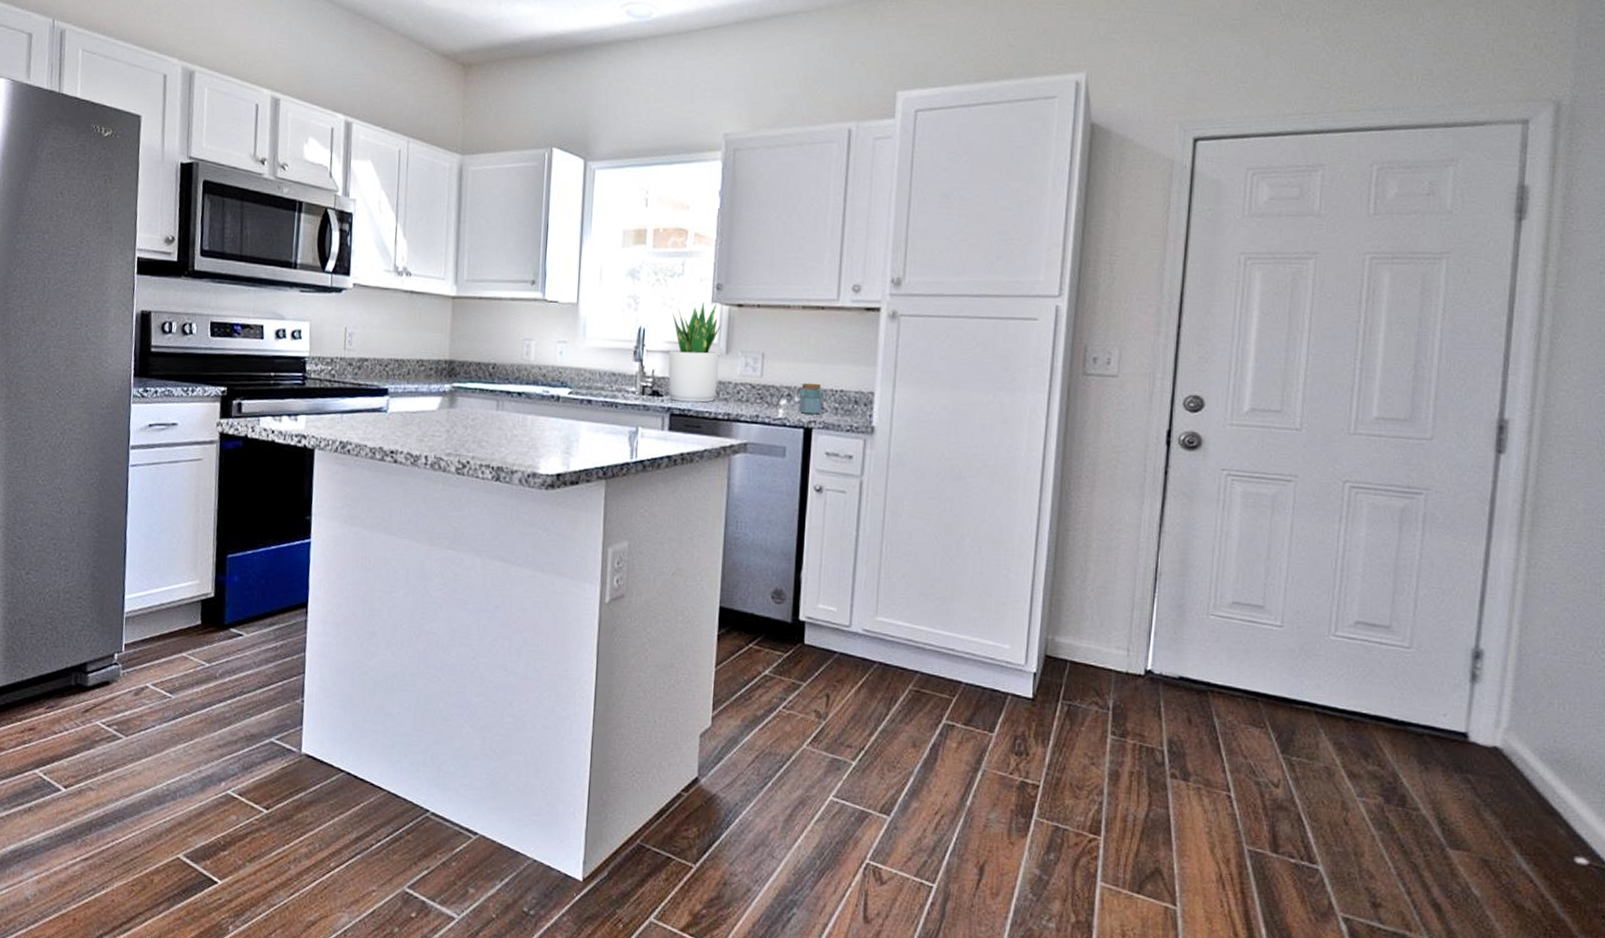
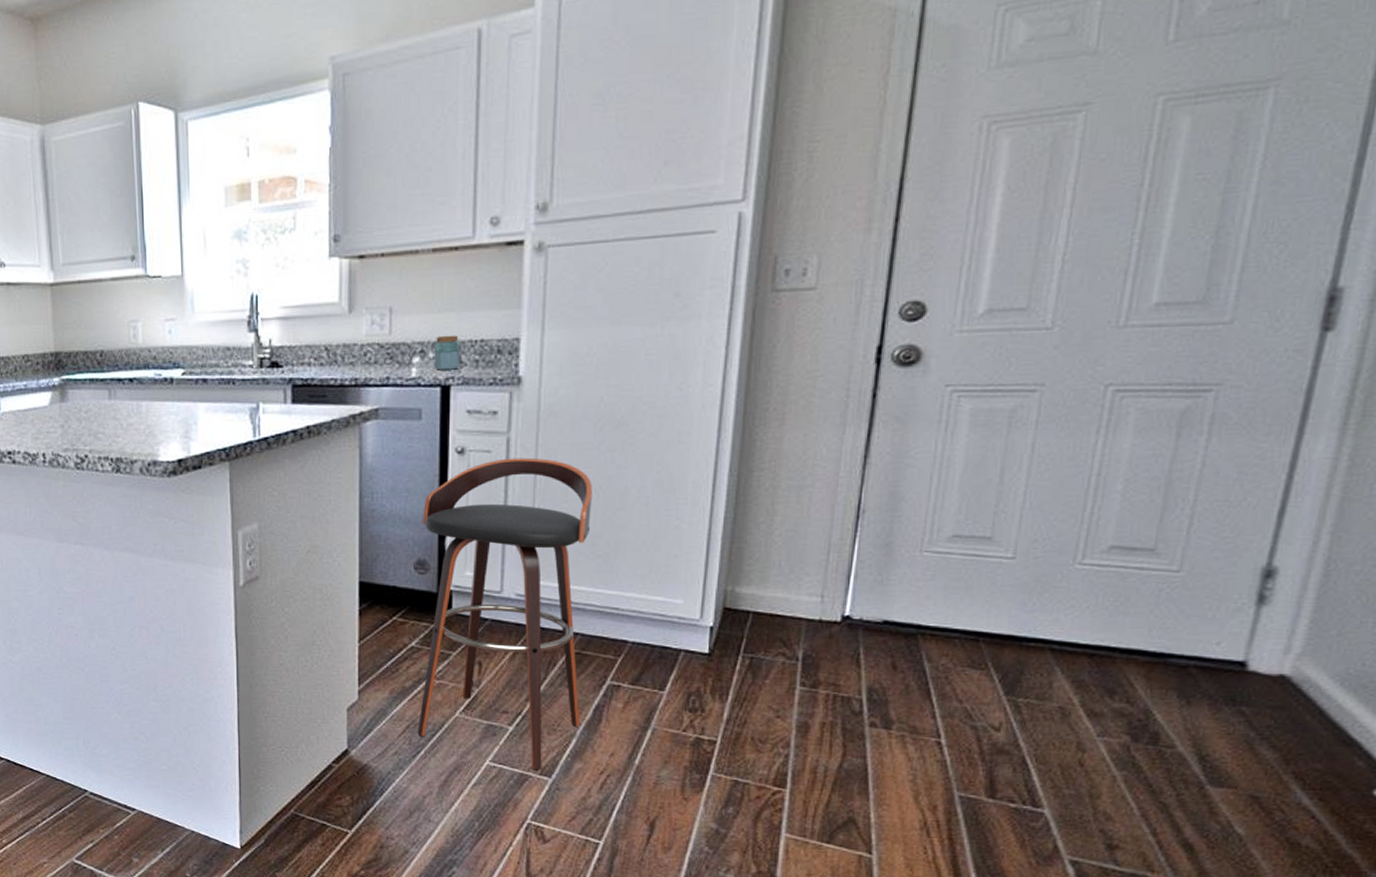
planter: present [668,301,721,403] -> none [286,257,342,371]
bar stool: none [766,499,933,808] -> present [417,457,592,770]

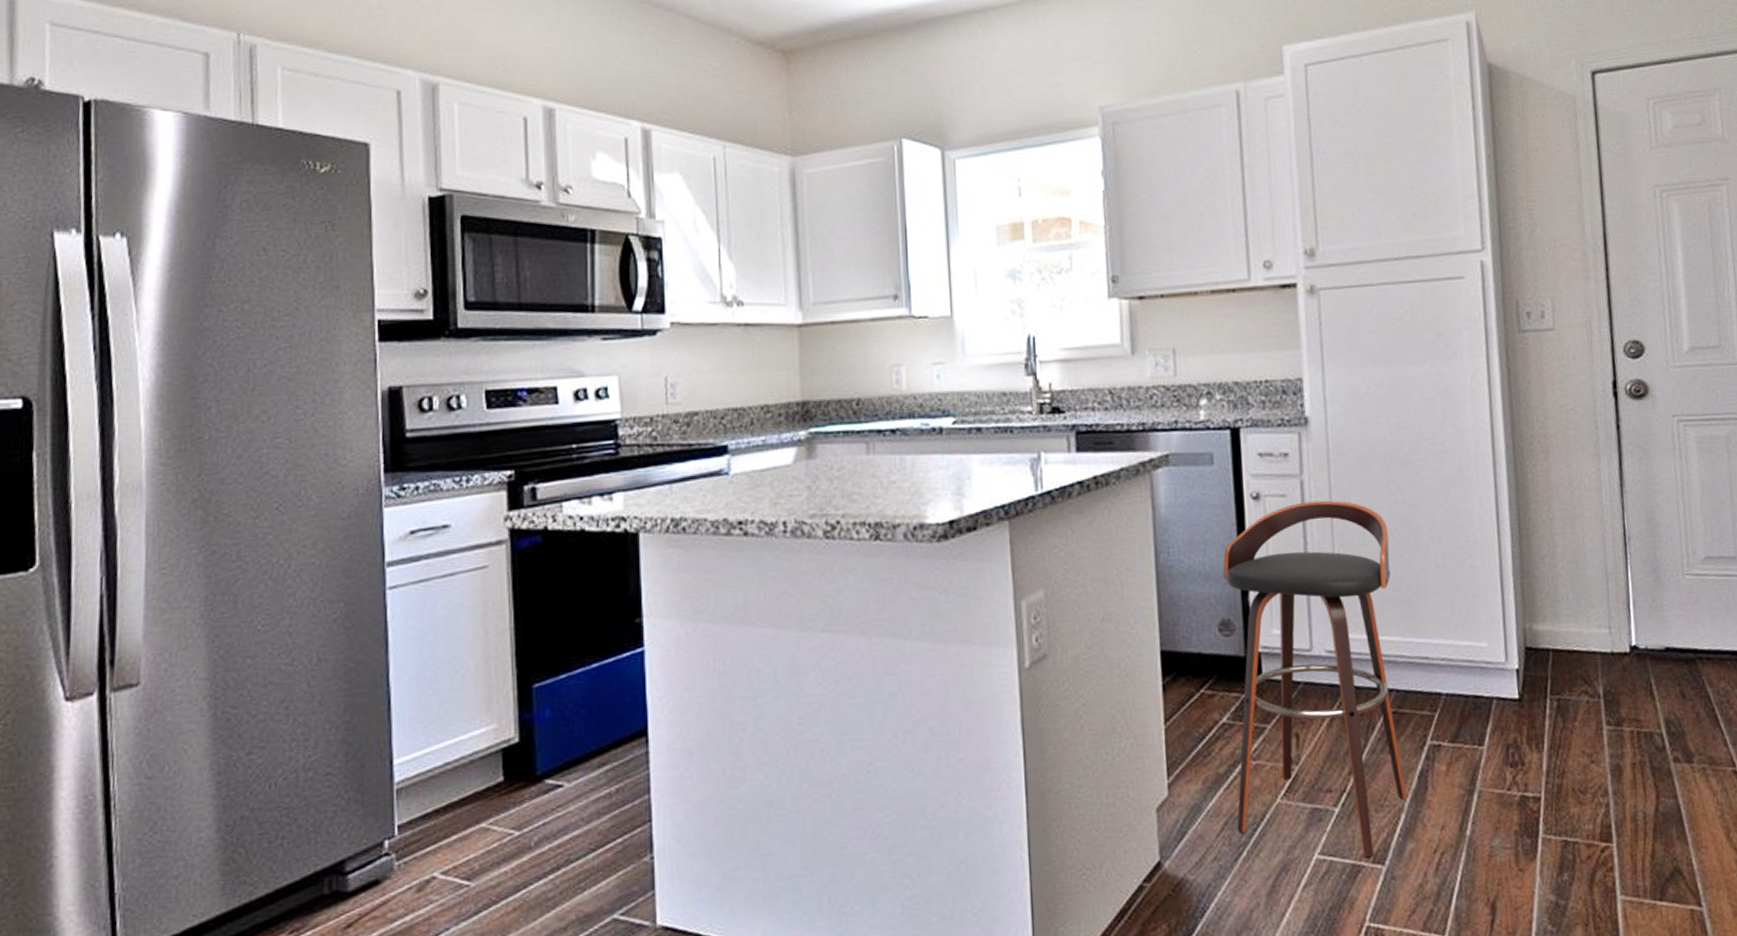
peanut butter: present [434,335,460,370] -> none [1220,376,1247,413]

